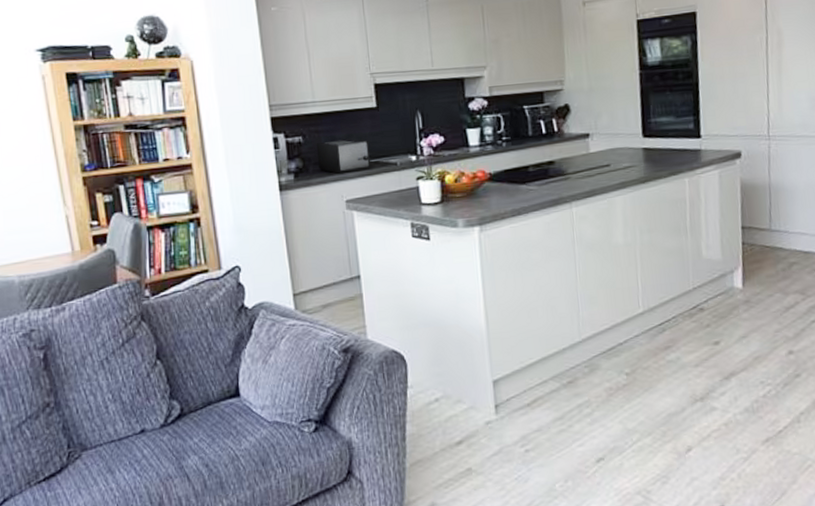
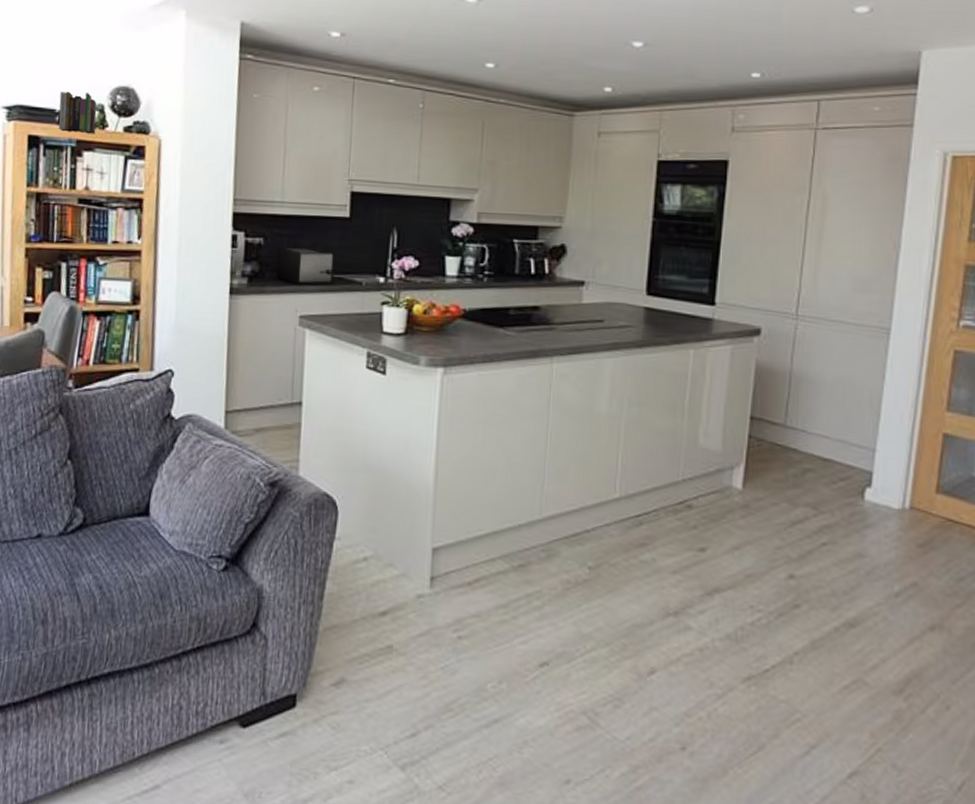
books: none [89,26,130,66] -> present [58,91,97,134]

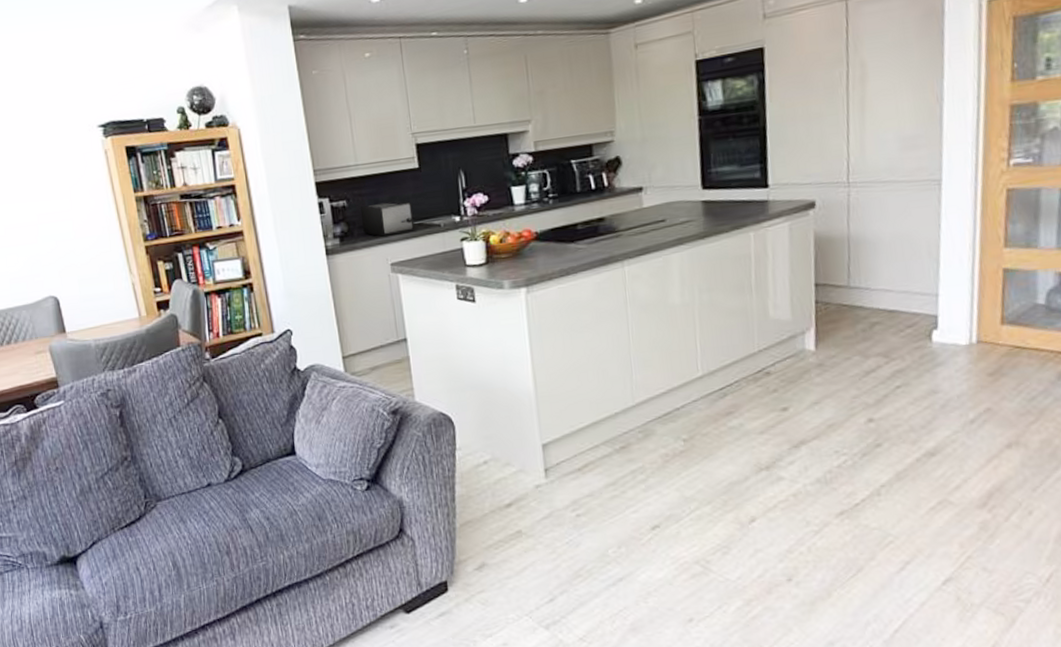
books: present [58,91,97,134] -> none [144,98,182,138]

